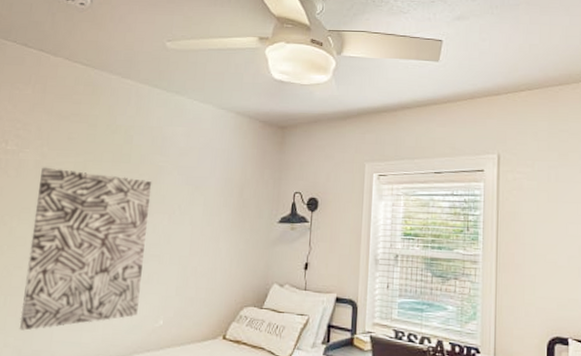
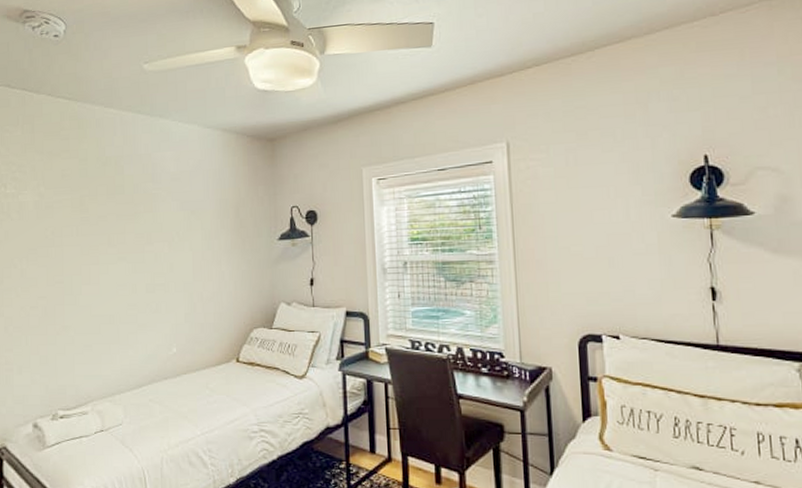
wall art: present [19,167,152,331] -> none [41,207,152,367]

